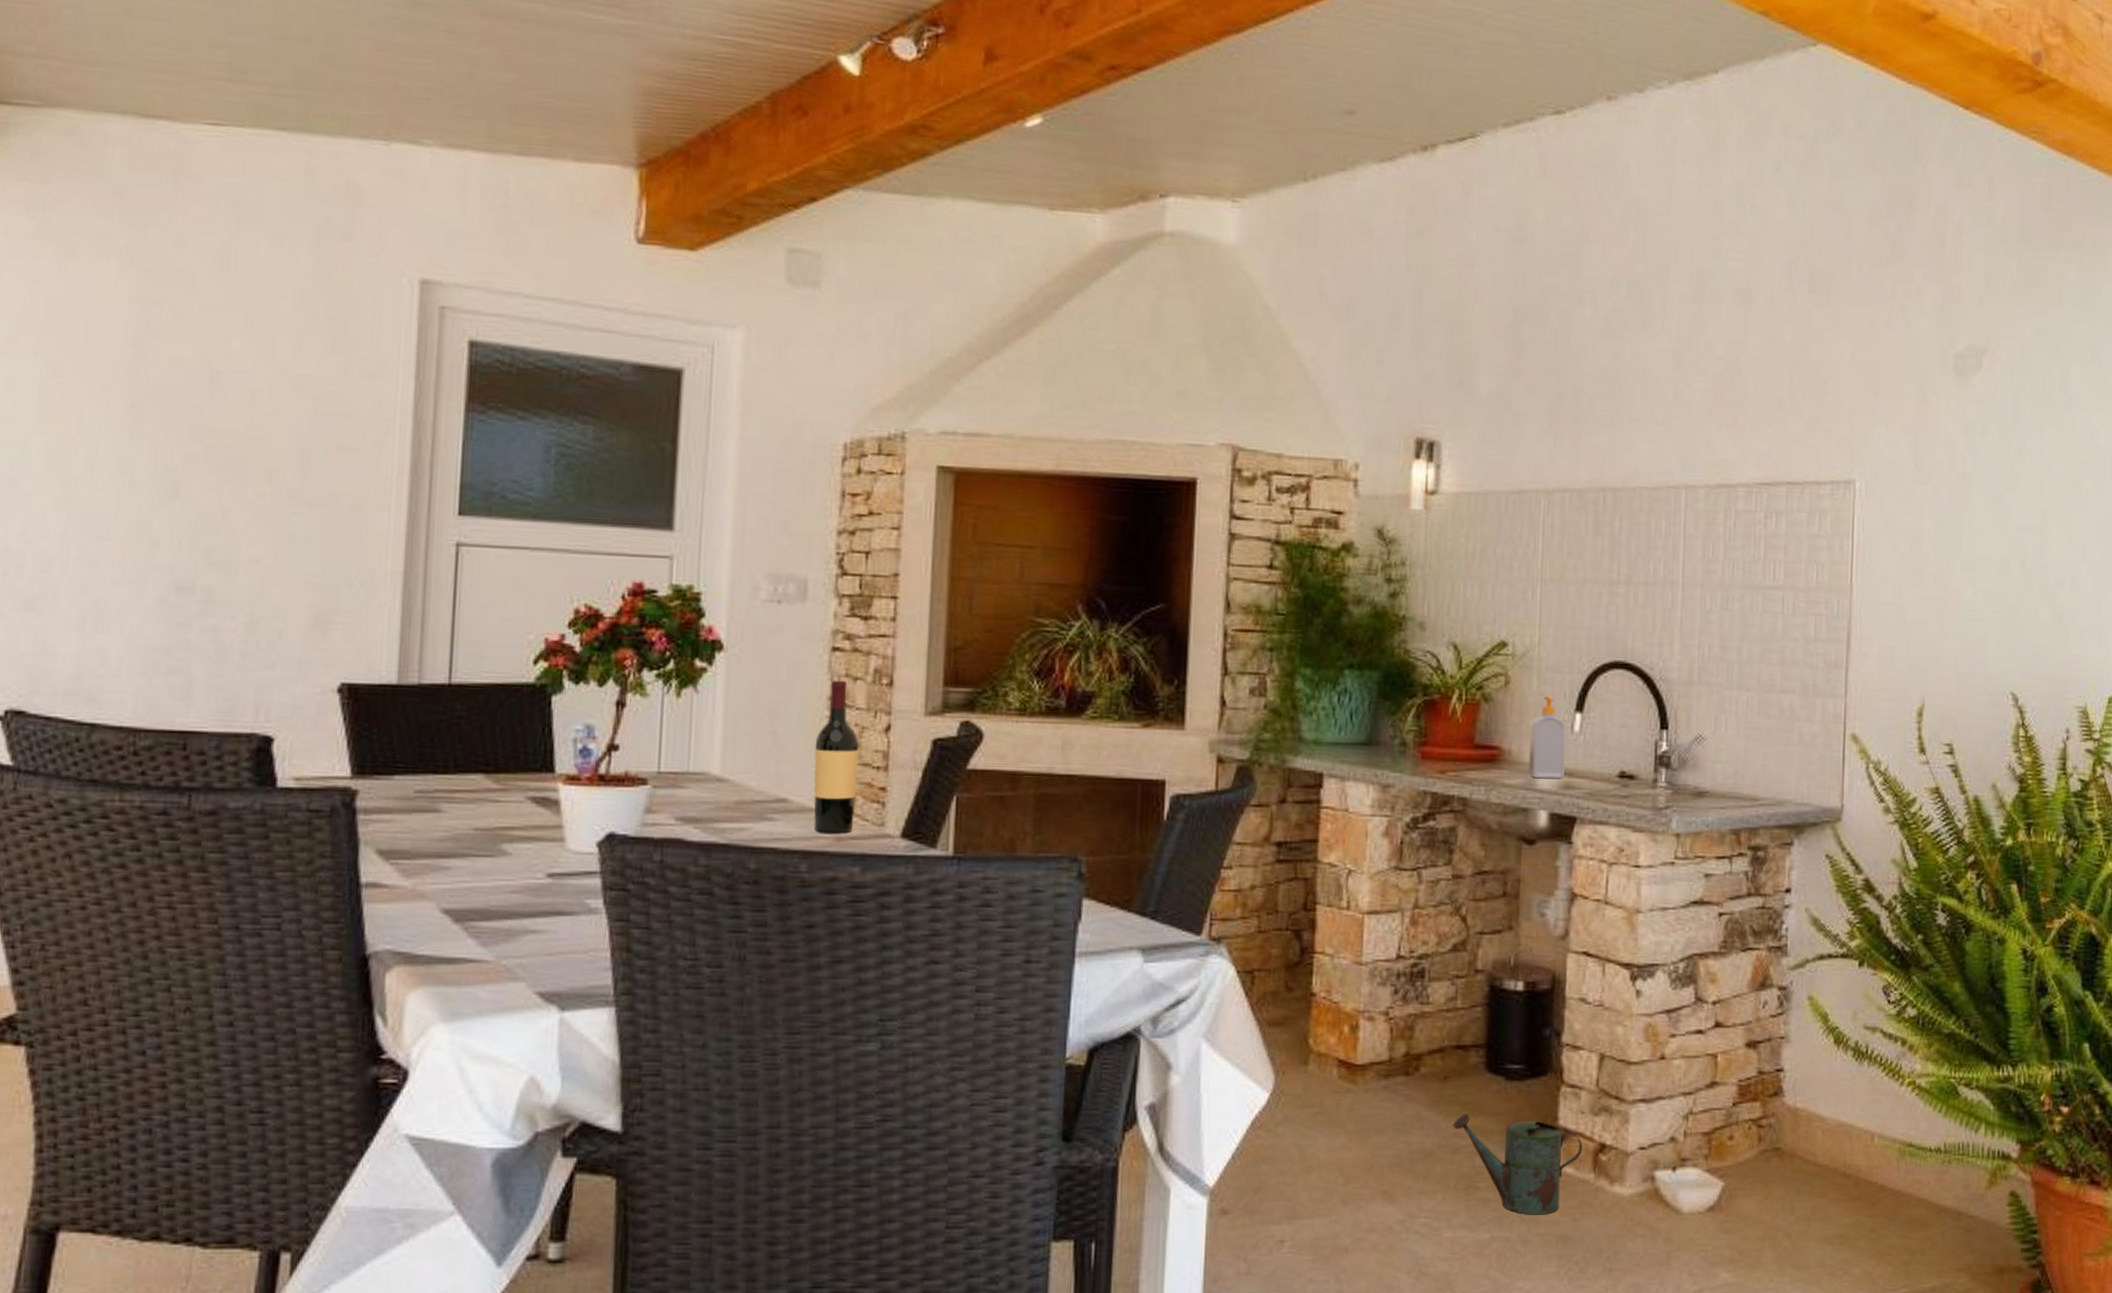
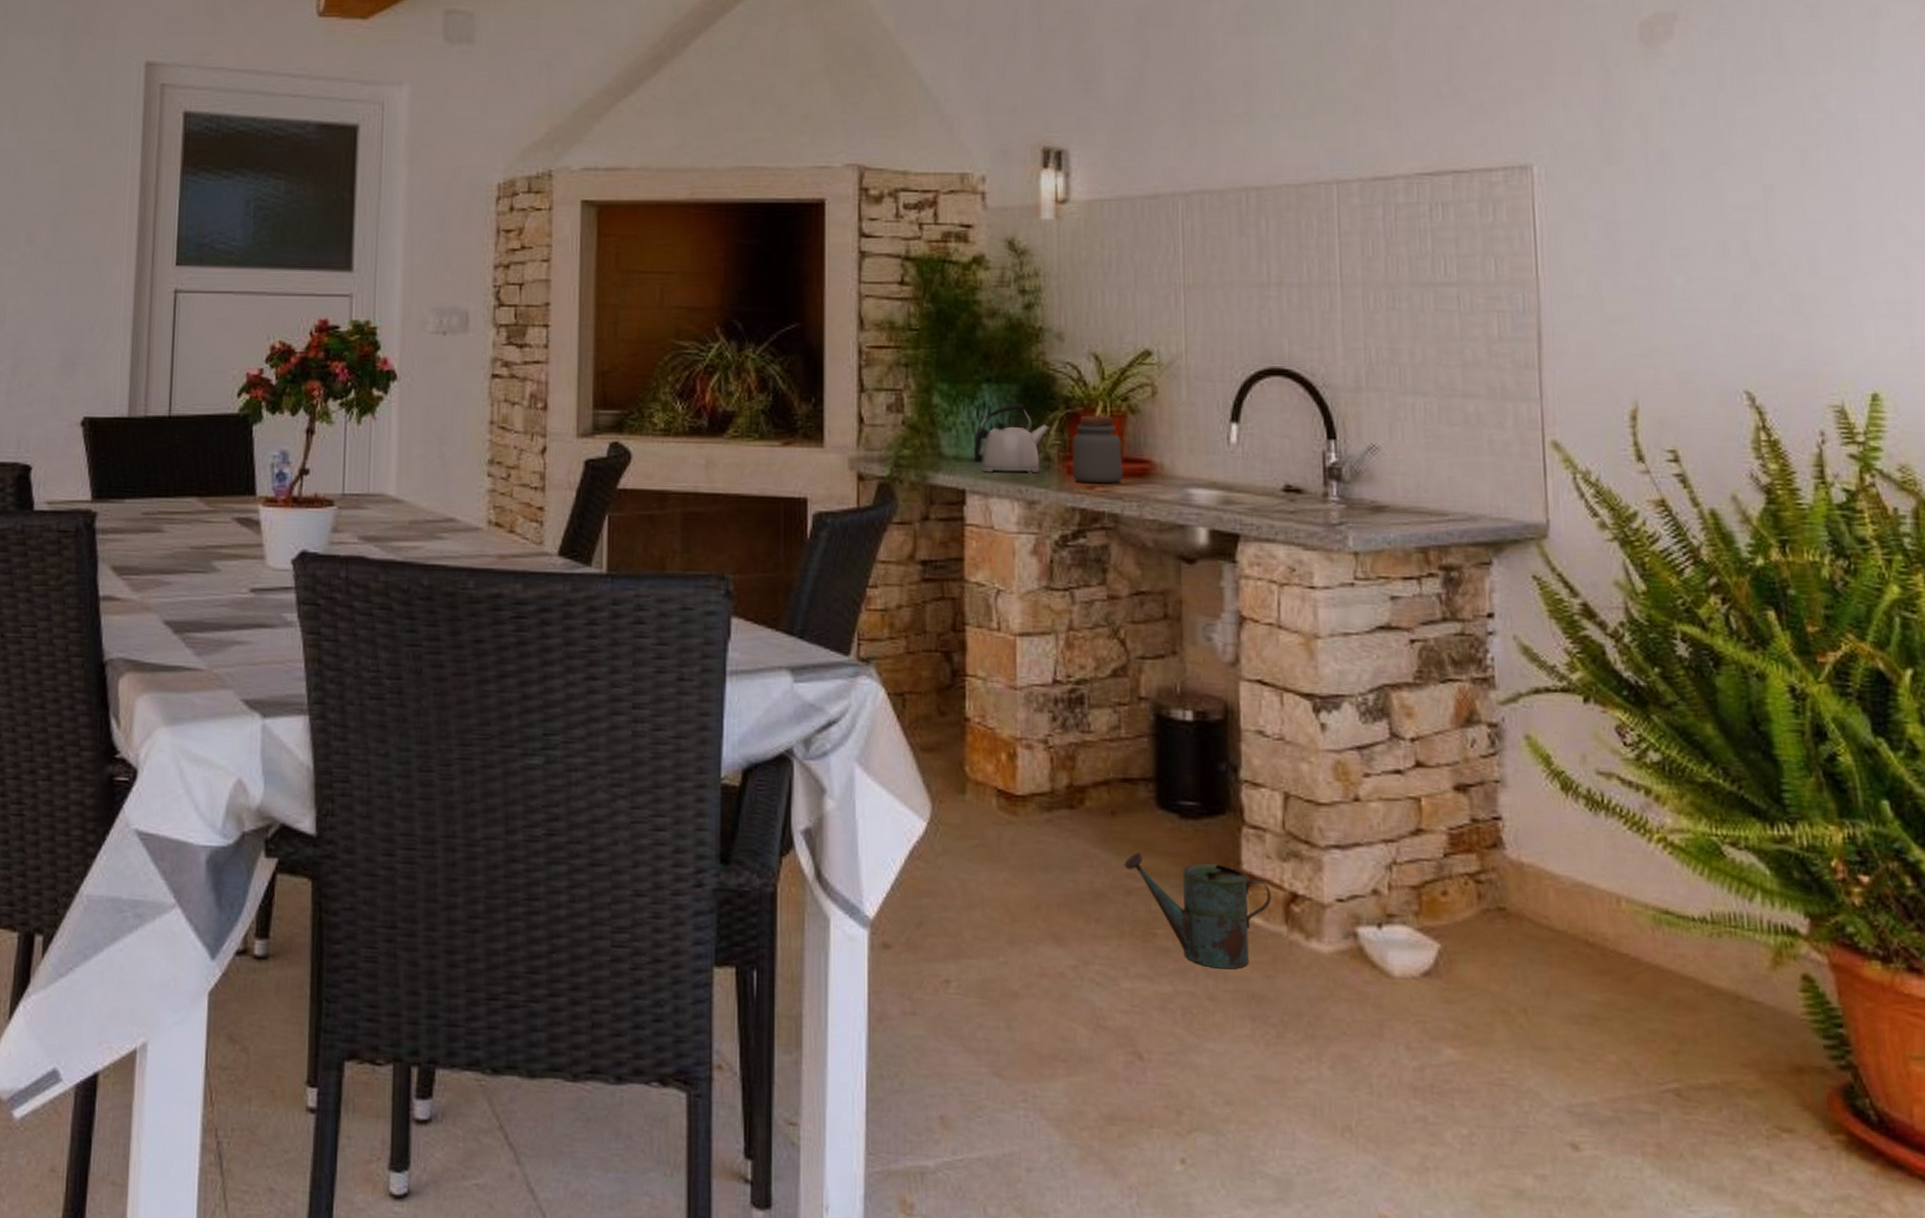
wine bottle: present [813,680,859,835] -> none [478,405,518,553]
kettle: none [1332,690,1408,758] -> present [973,404,1050,474]
jar: none [1426,702,1475,769] -> present [1072,415,1123,484]
soap bottle: present [1528,696,1566,778] -> none [1182,407,1224,493]

